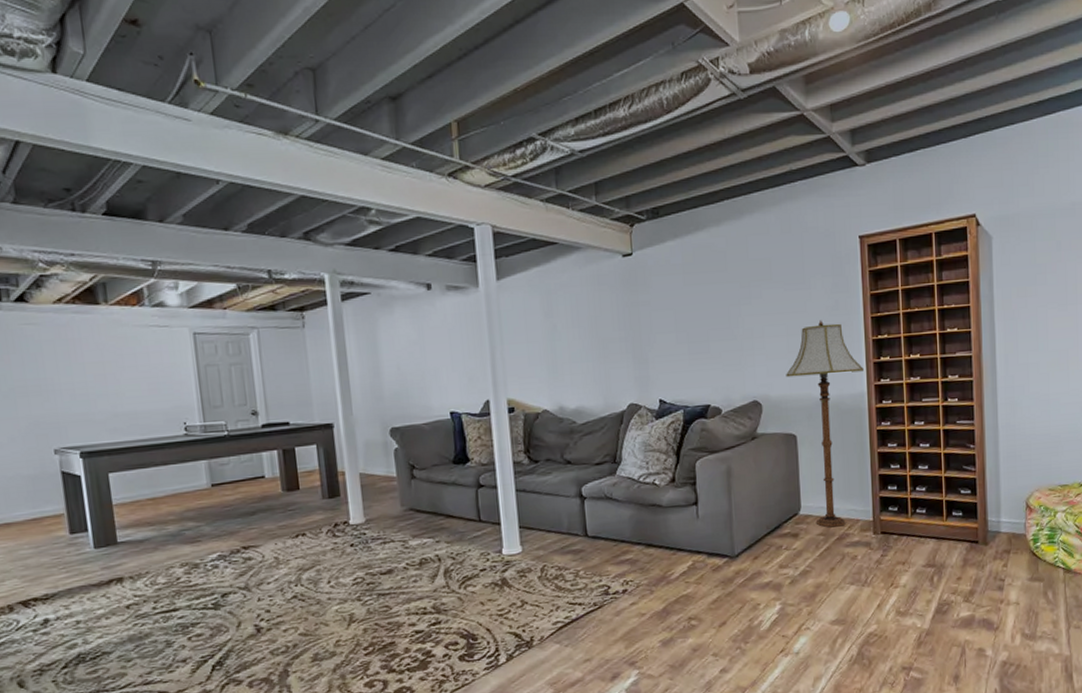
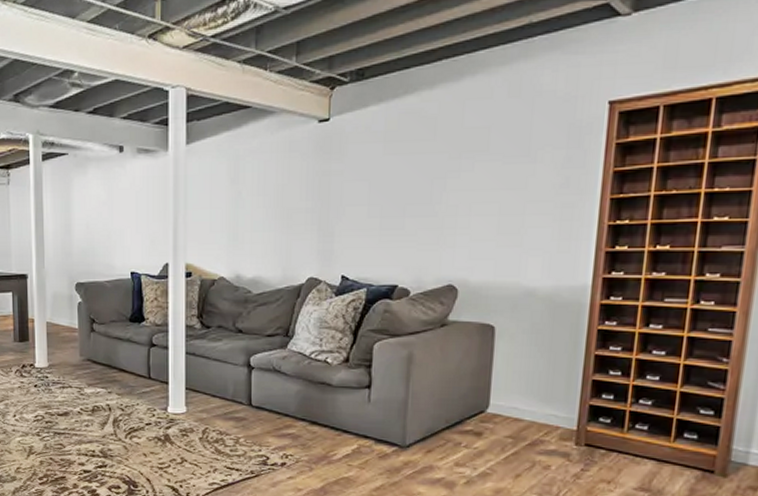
floor lamp: present [786,320,864,528] -> none [491,199,591,432]

